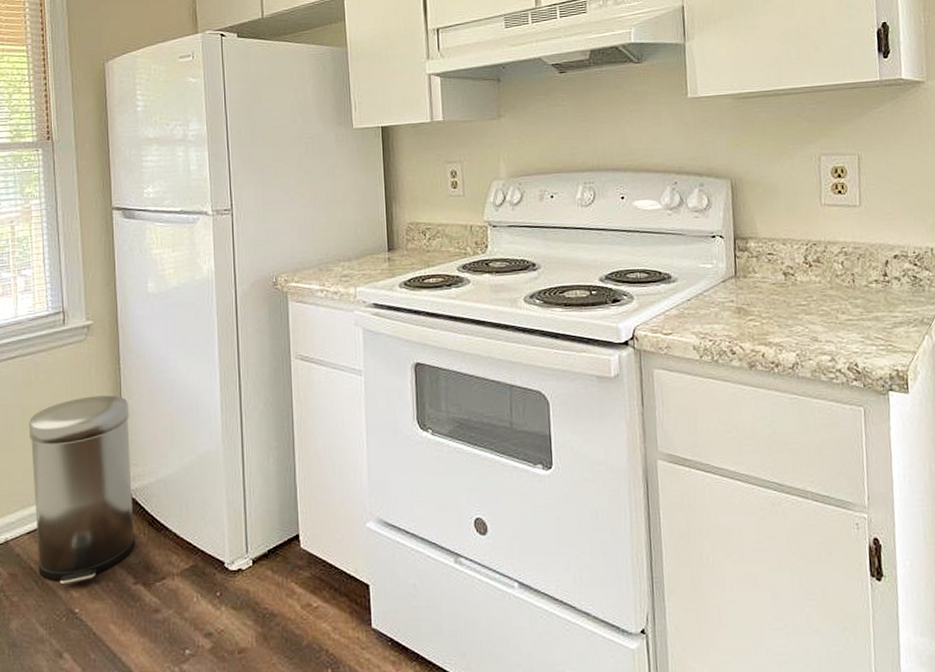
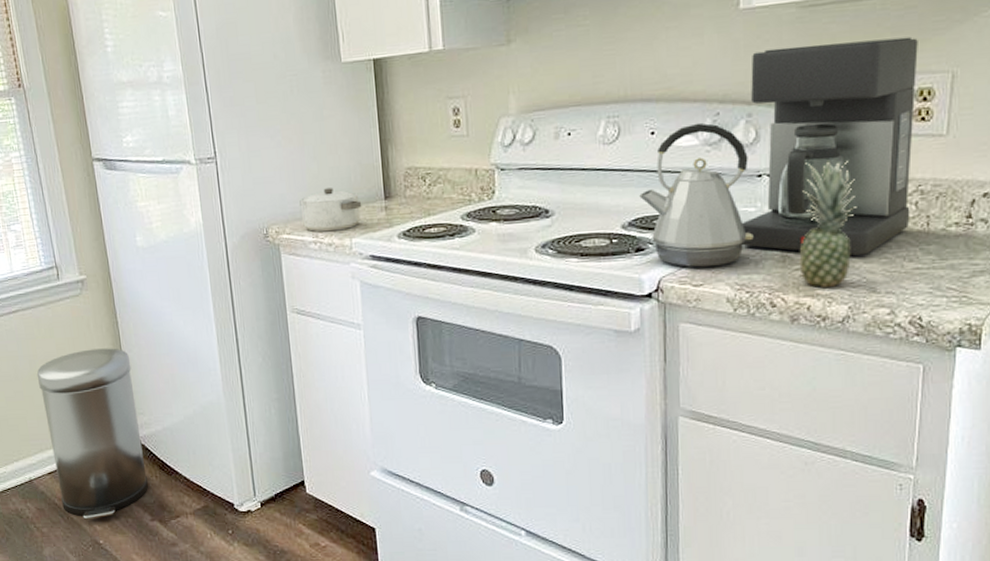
cooking pot: none [309,240,366,281] -> present [299,188,361,232]
kettle: none [614,190,712,318] -> present [639,122,754,268]
coffee maker: none [700,125,839,308] -> present [741,36,918,256]
fruit: none [751,224,795,337] -> present [799,159,857,288]

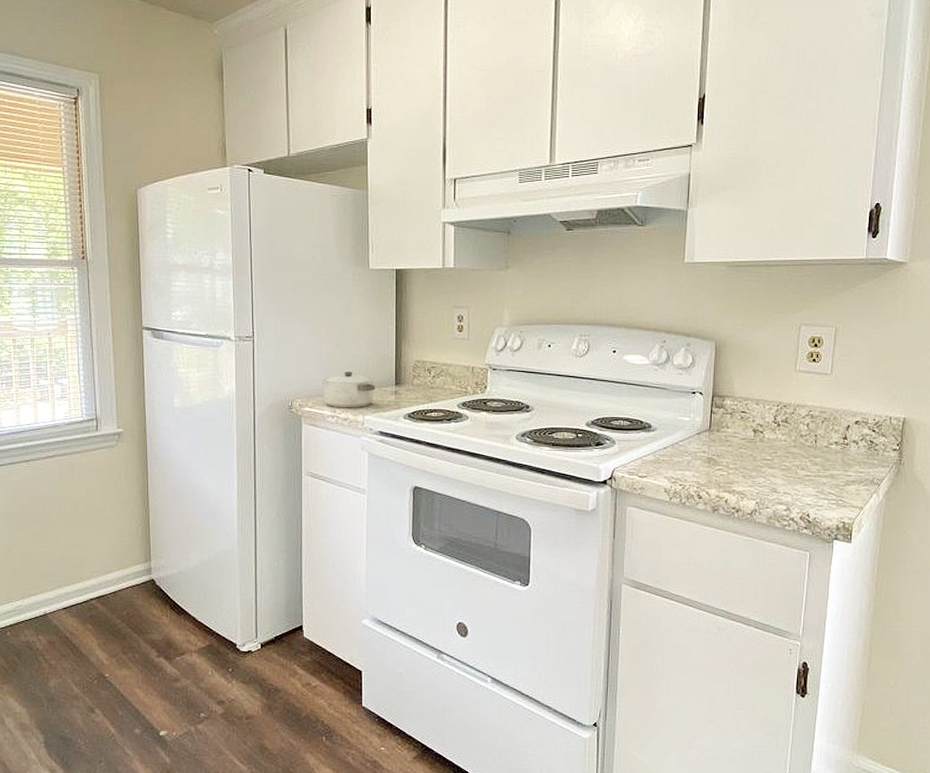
pedal bin: present [36,348,148,521] -> none [64,495,158,655]
kettle: present [639,122,754,268] -> none [601,347,687,463]
coffee maker: present [741,36,918,256] -> none [677,295,812,462]
fruit: present [799,159,857,288] -> none [720,385,765,486]

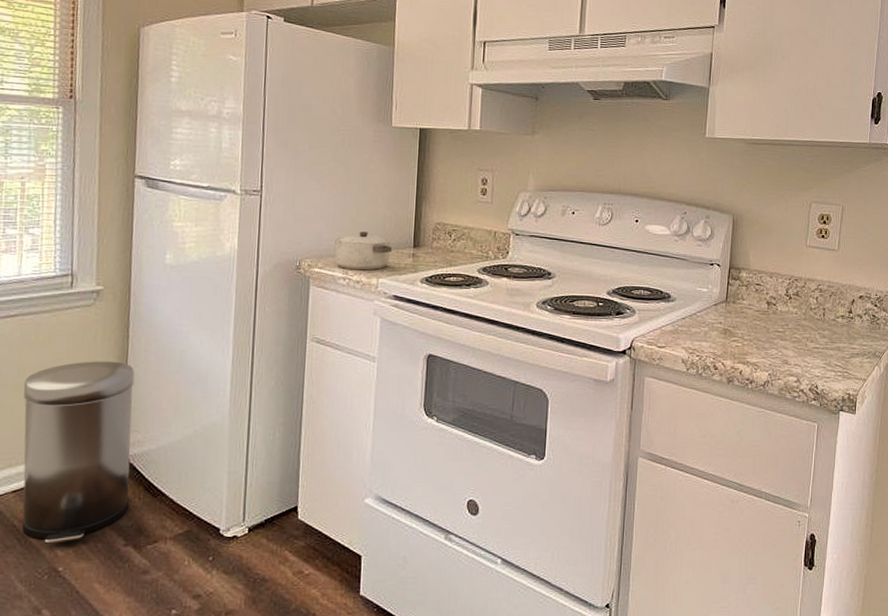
pedal bin: none [64,495,158,655] -> present [22,361,135,545]

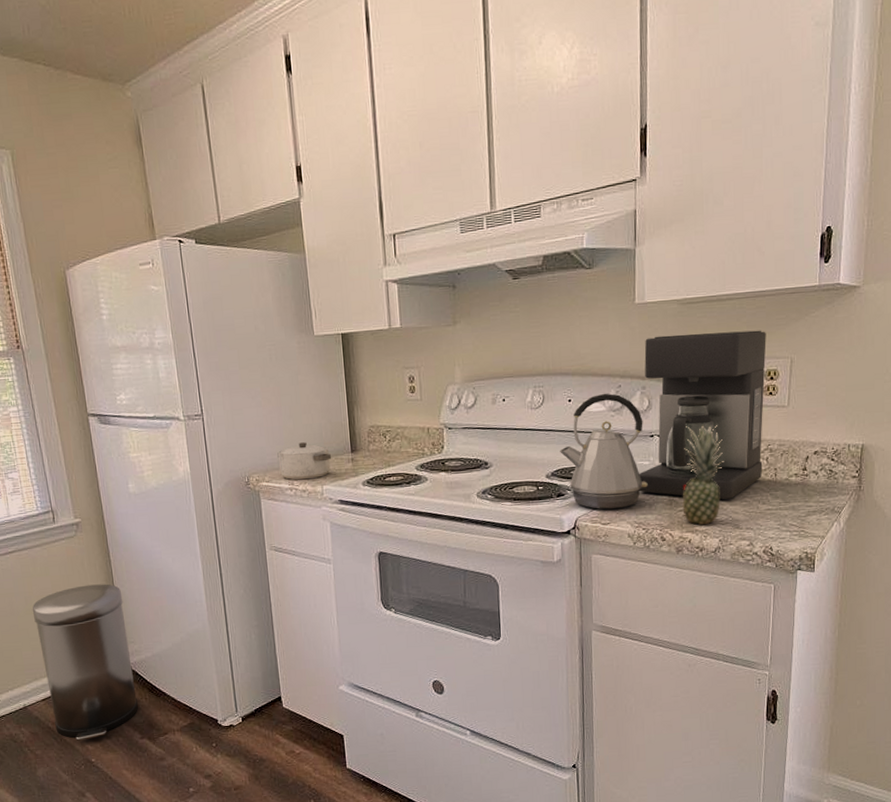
kettle: none [623,218,705,333] -> present [560,393,648,510]
coffee maker: none [695,170,822,334] -> present [638,330,766,500]
fruit: none [736,258,778,358] -> present [682,424,724,525]

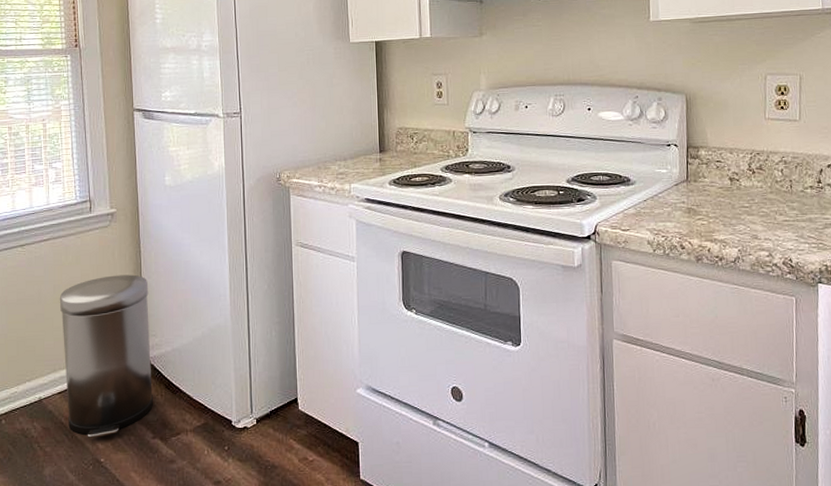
cooking pot: present [277,442,331,480] -> none [309,141,360,178]
kettle: present [560,393,648,510] -> none [580,103,666,216]
coffee maker: present [638,330,766,500] -> none [657,48,778,209]
fruit: present [682,424,724,525] -> none [700,135,740,235]

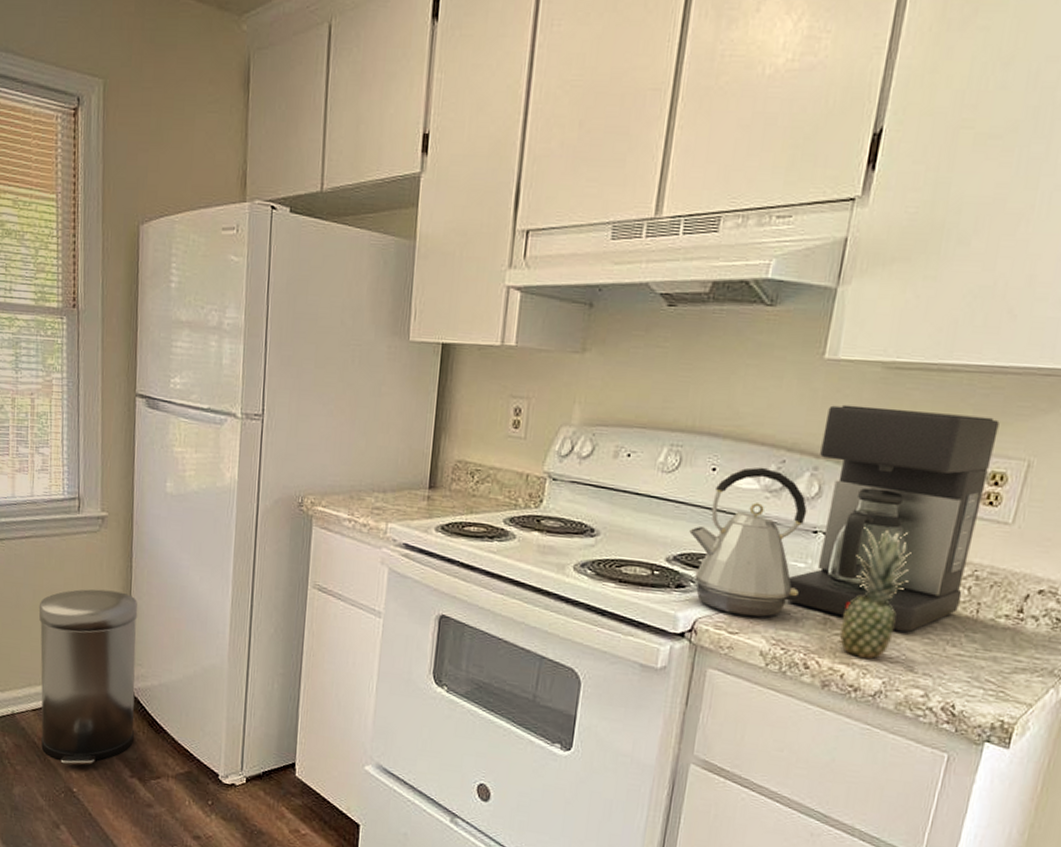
kettle: none [580,103,666,216] -> present [689,467,808,618]
coffee maker: none [657,48,778,209] -> present [784,404,1000,632]
fruit: none [700,135,740,235] -> present [839,527,909,659]

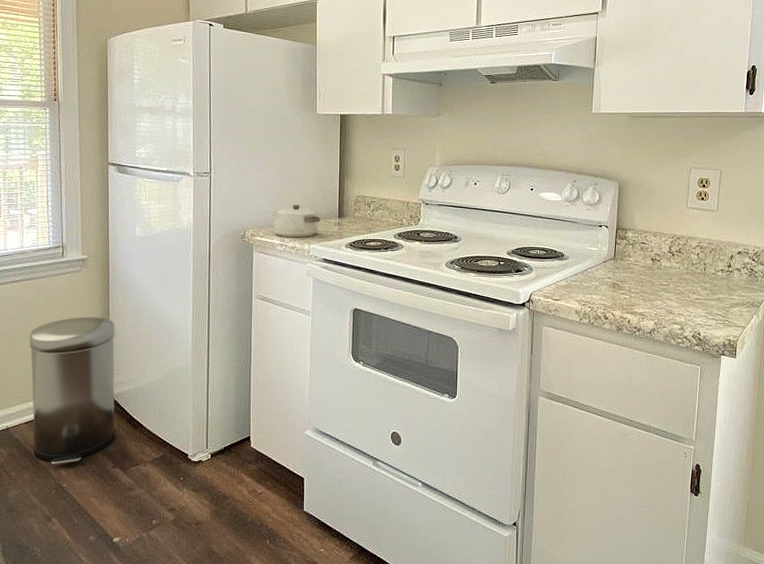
cooking pot: none [340,466,404,513] -> present [273,205,320,238]
kettle: present [689,467,808,618] -> none [521,185,595,288]
coffee maker: present [784,404,1000,632] -> none [587,141,700,287]
fruit: present [839,527,909,659] -> none [624,219,661,308]

